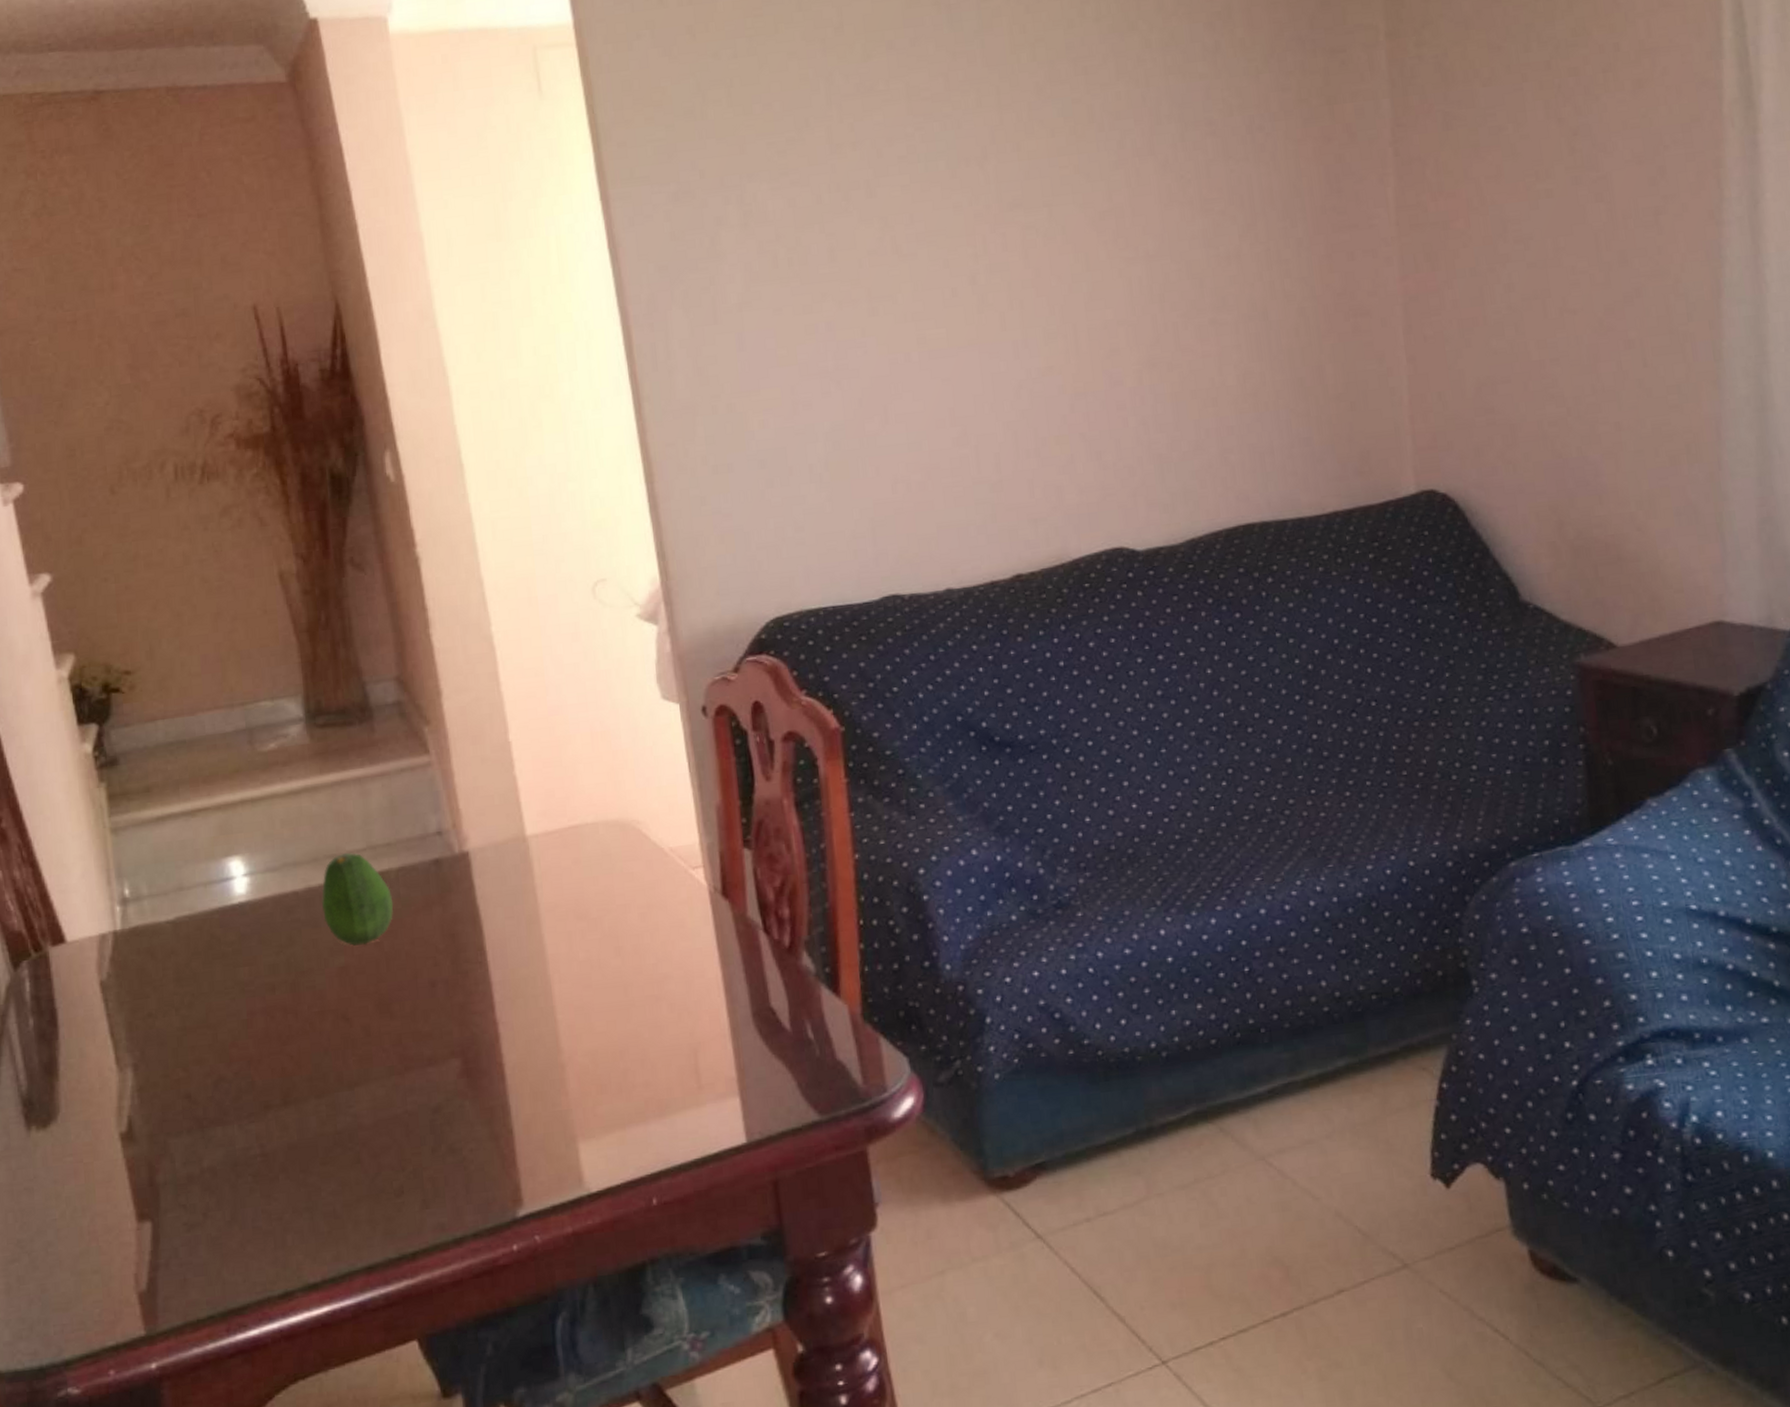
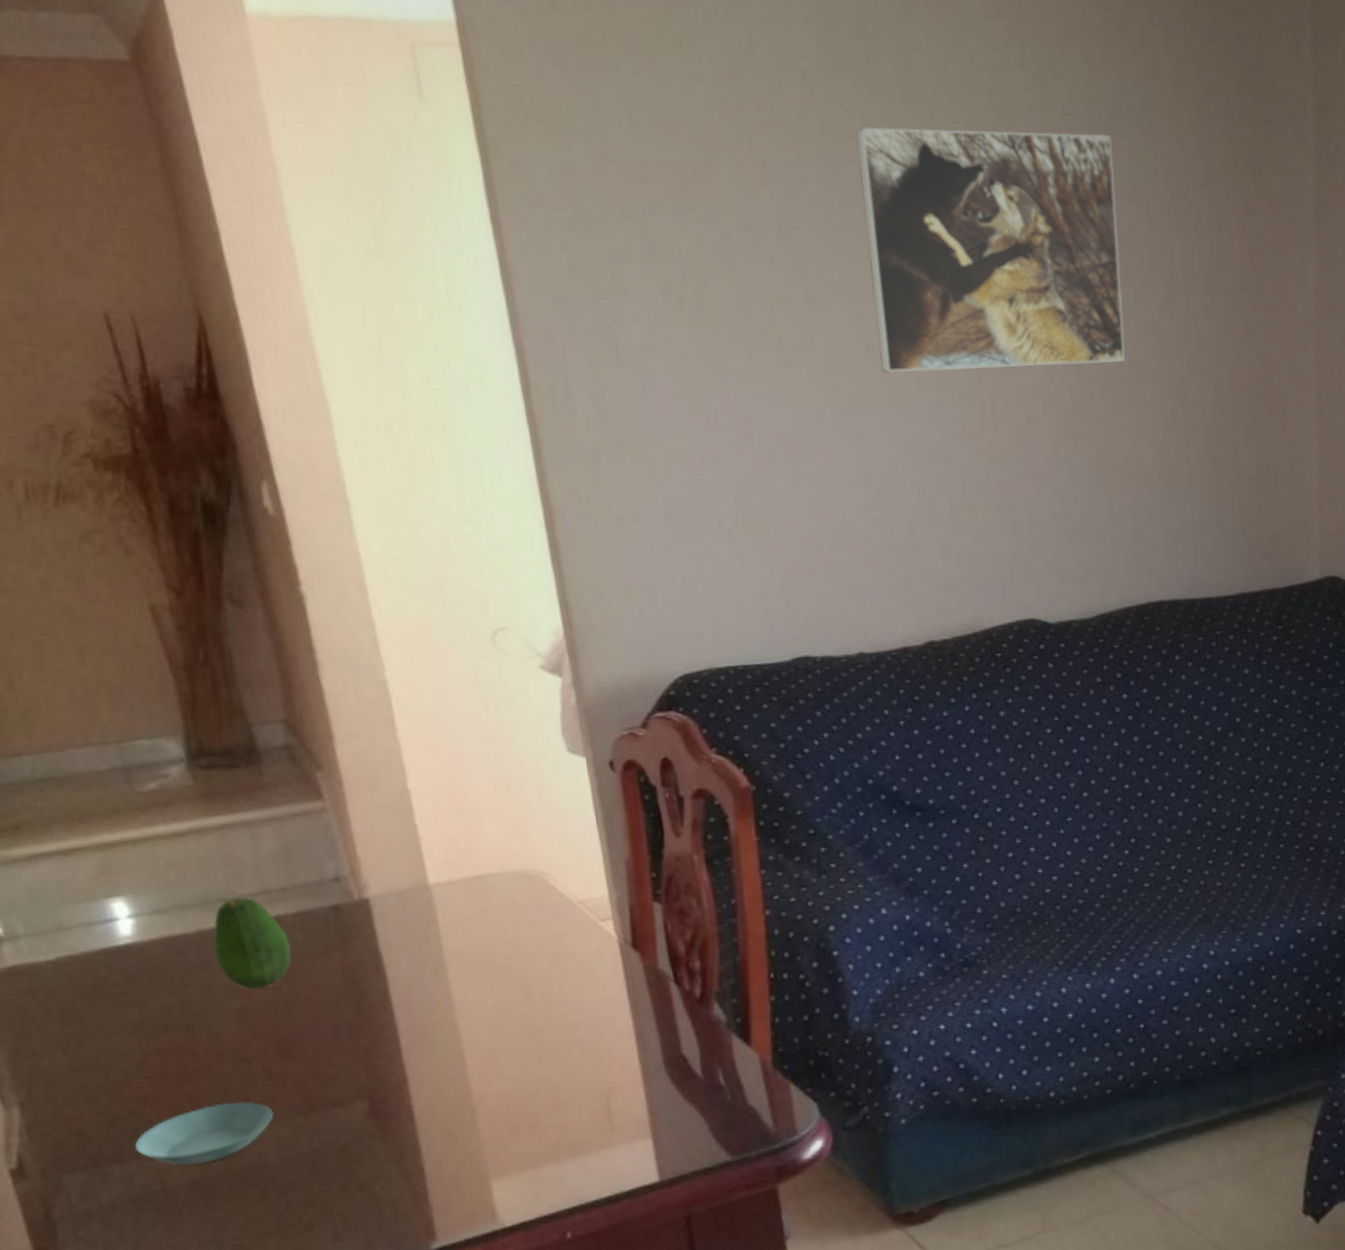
saucer: none [238,1061,370,1128] -> present [135,1101,274,1166]
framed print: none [940,75,1207,316] -> present [856,127,1125,373]

